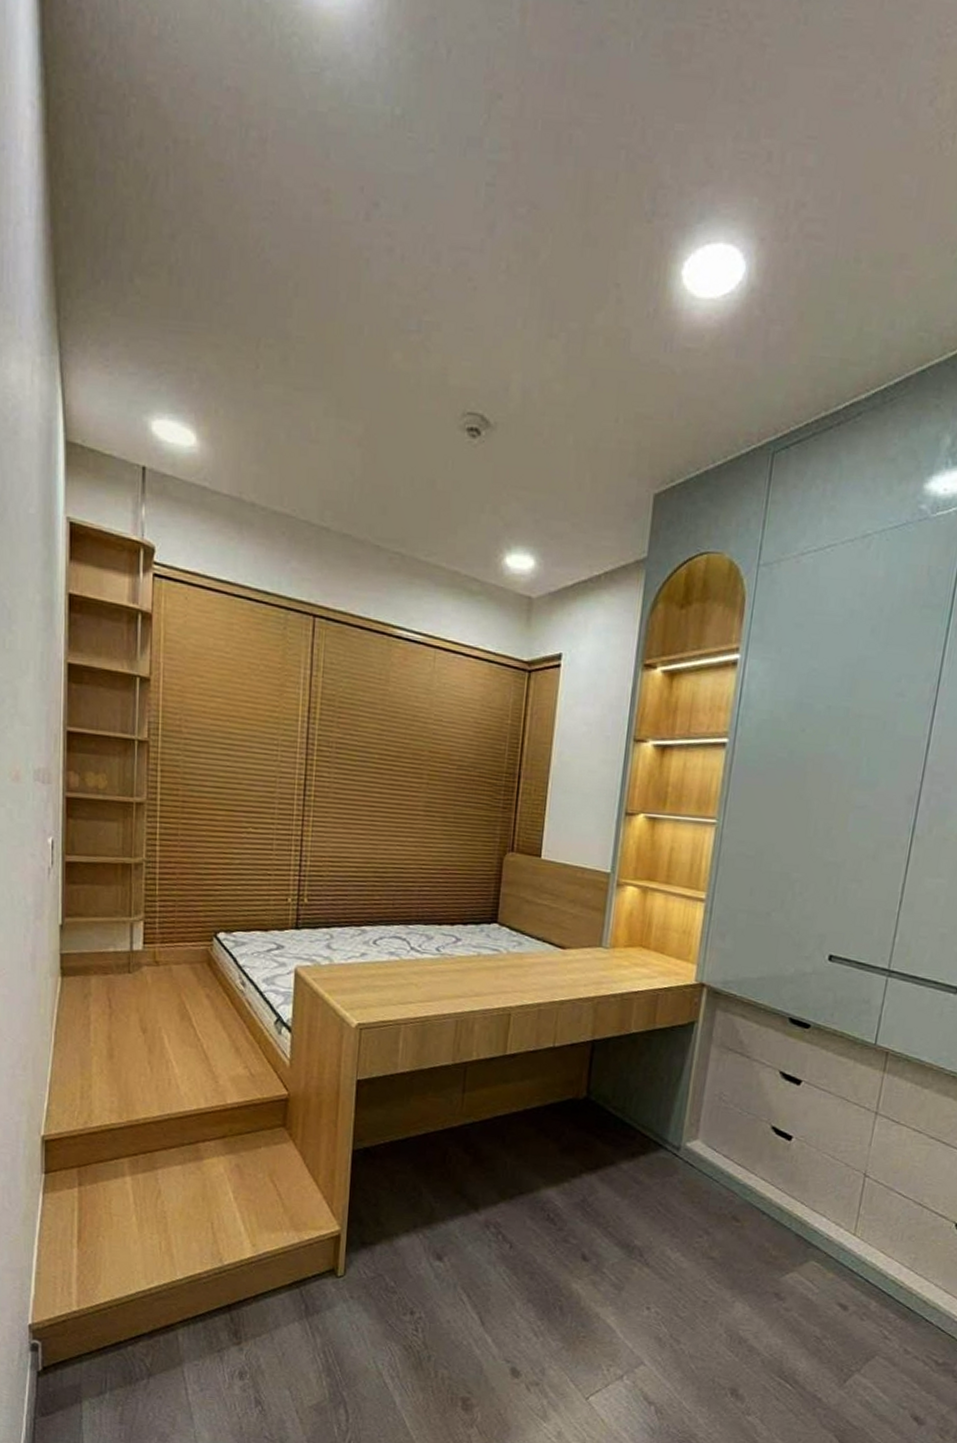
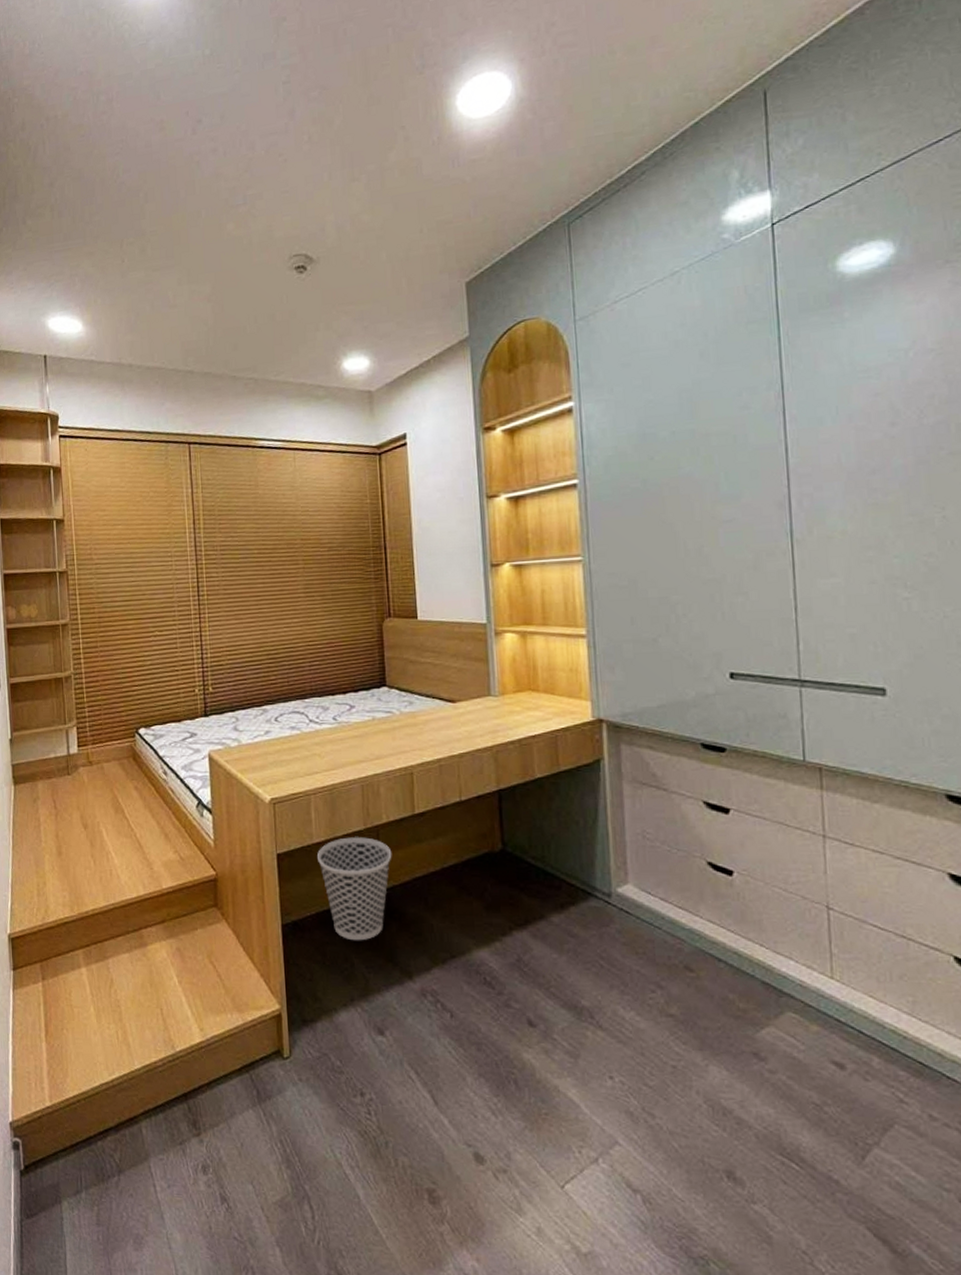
wastebasket: none [399,1070,477,1172] -> present [317,837,392,941]

